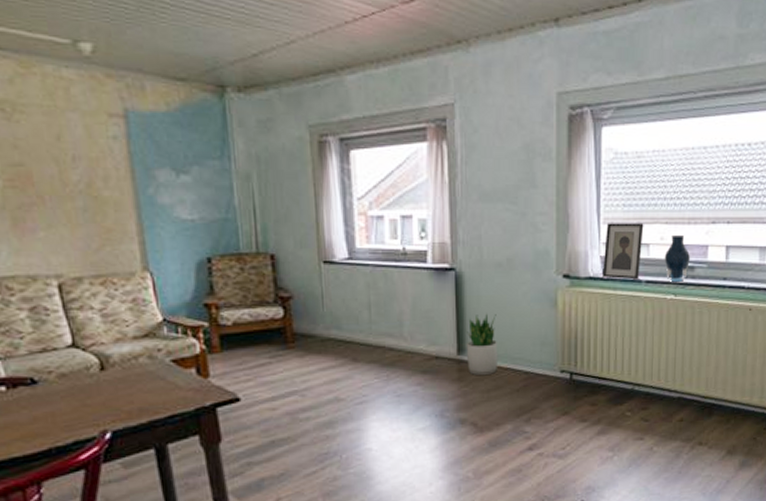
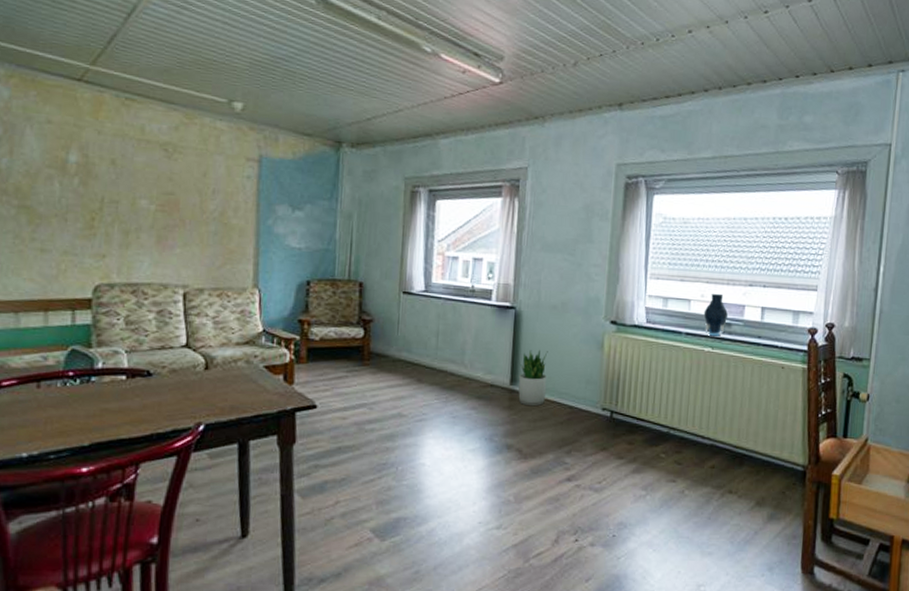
picture frame: present [602,223,644,280] -> none [646,278,687,331]

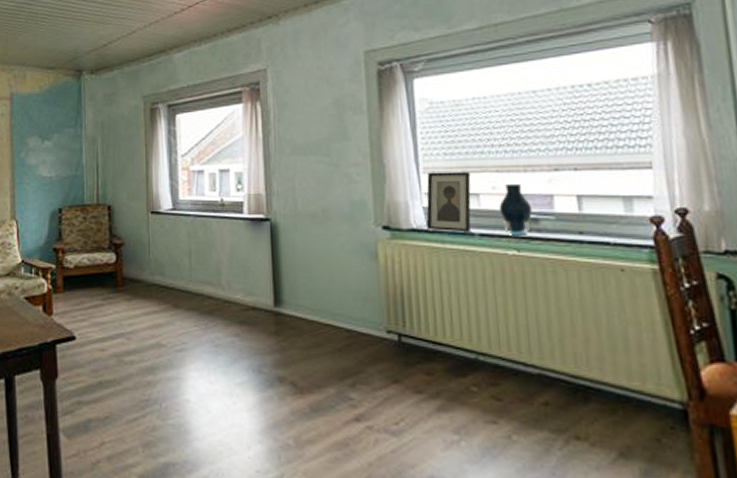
planter: present [518,349,548,407] -> none [282,264,317,331]
picture frame: none [646,278,687,331] -> present [426,171,471,233]

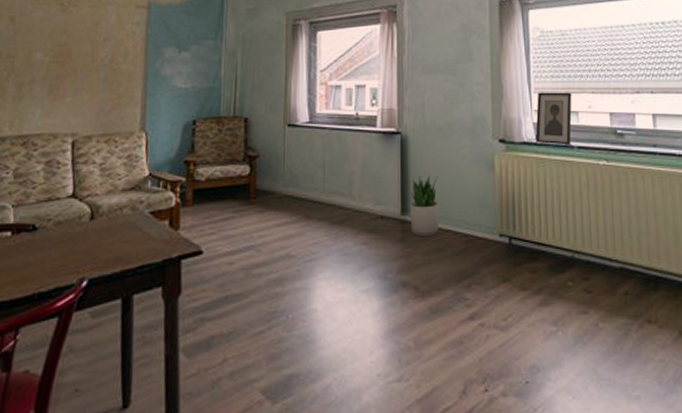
planter: none [282,264,317,331] -> present [409,175,440,237]
vase: present [498,184,532,235] -> none [593,104,619,148]

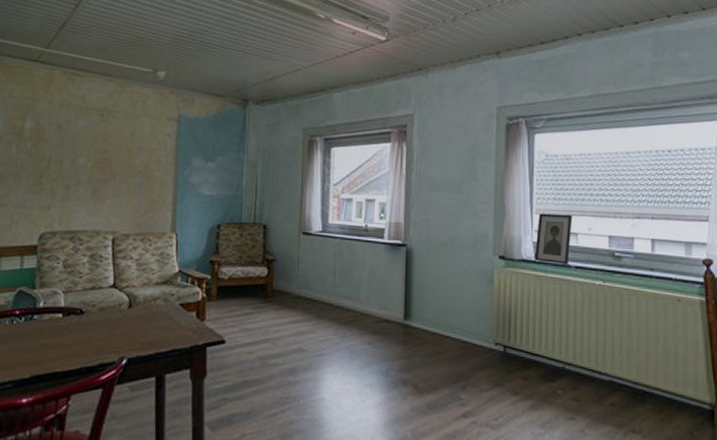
planter: present [409,175,440,237] -> none [412,285,440,341]

